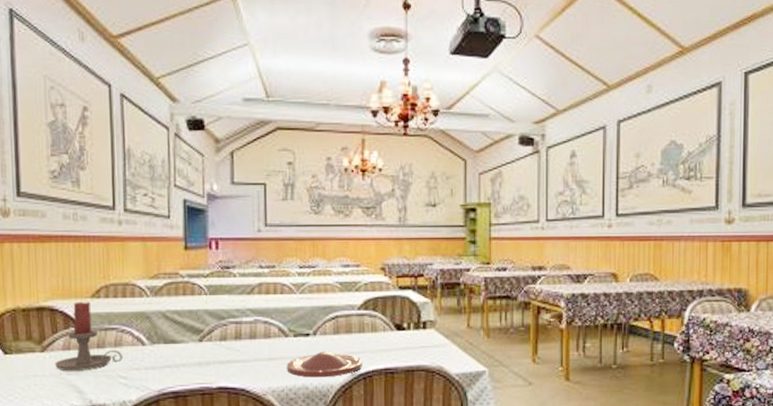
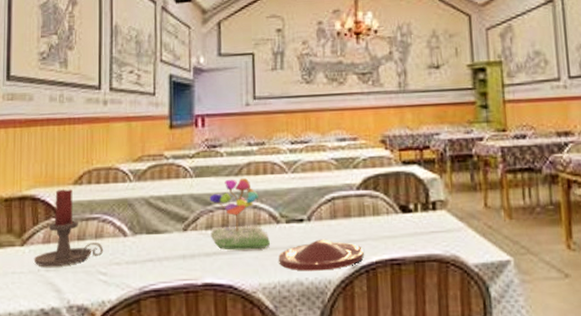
flower: none [224,297,279,359] -> present [210,178,270,251]

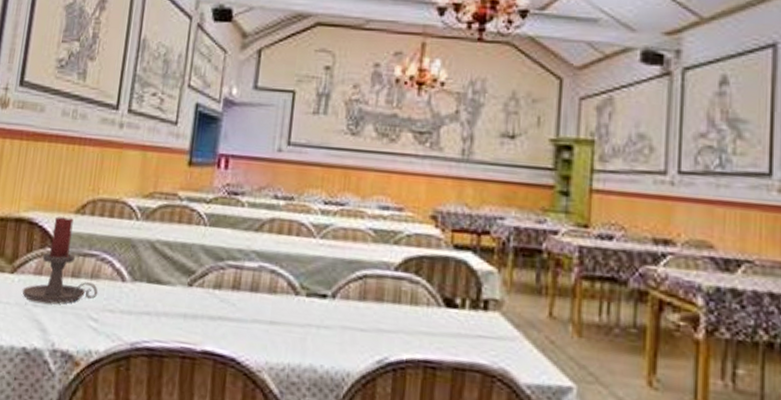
flower: present [210,178,270,251] -> none [218,234,285,322]
plate: present [278,239,364,271] -> none [292,321,394,361]

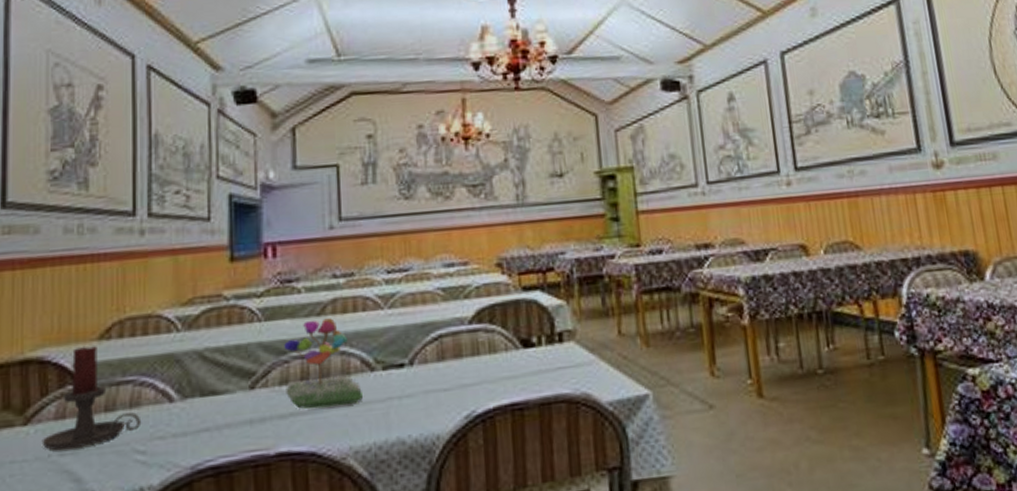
flower: none [218,234,285,322] -> present [284,318,363,409]

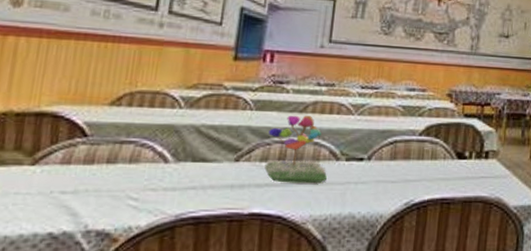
candle holder: present [41,346,142,451] -> none [46,108,138,190]

